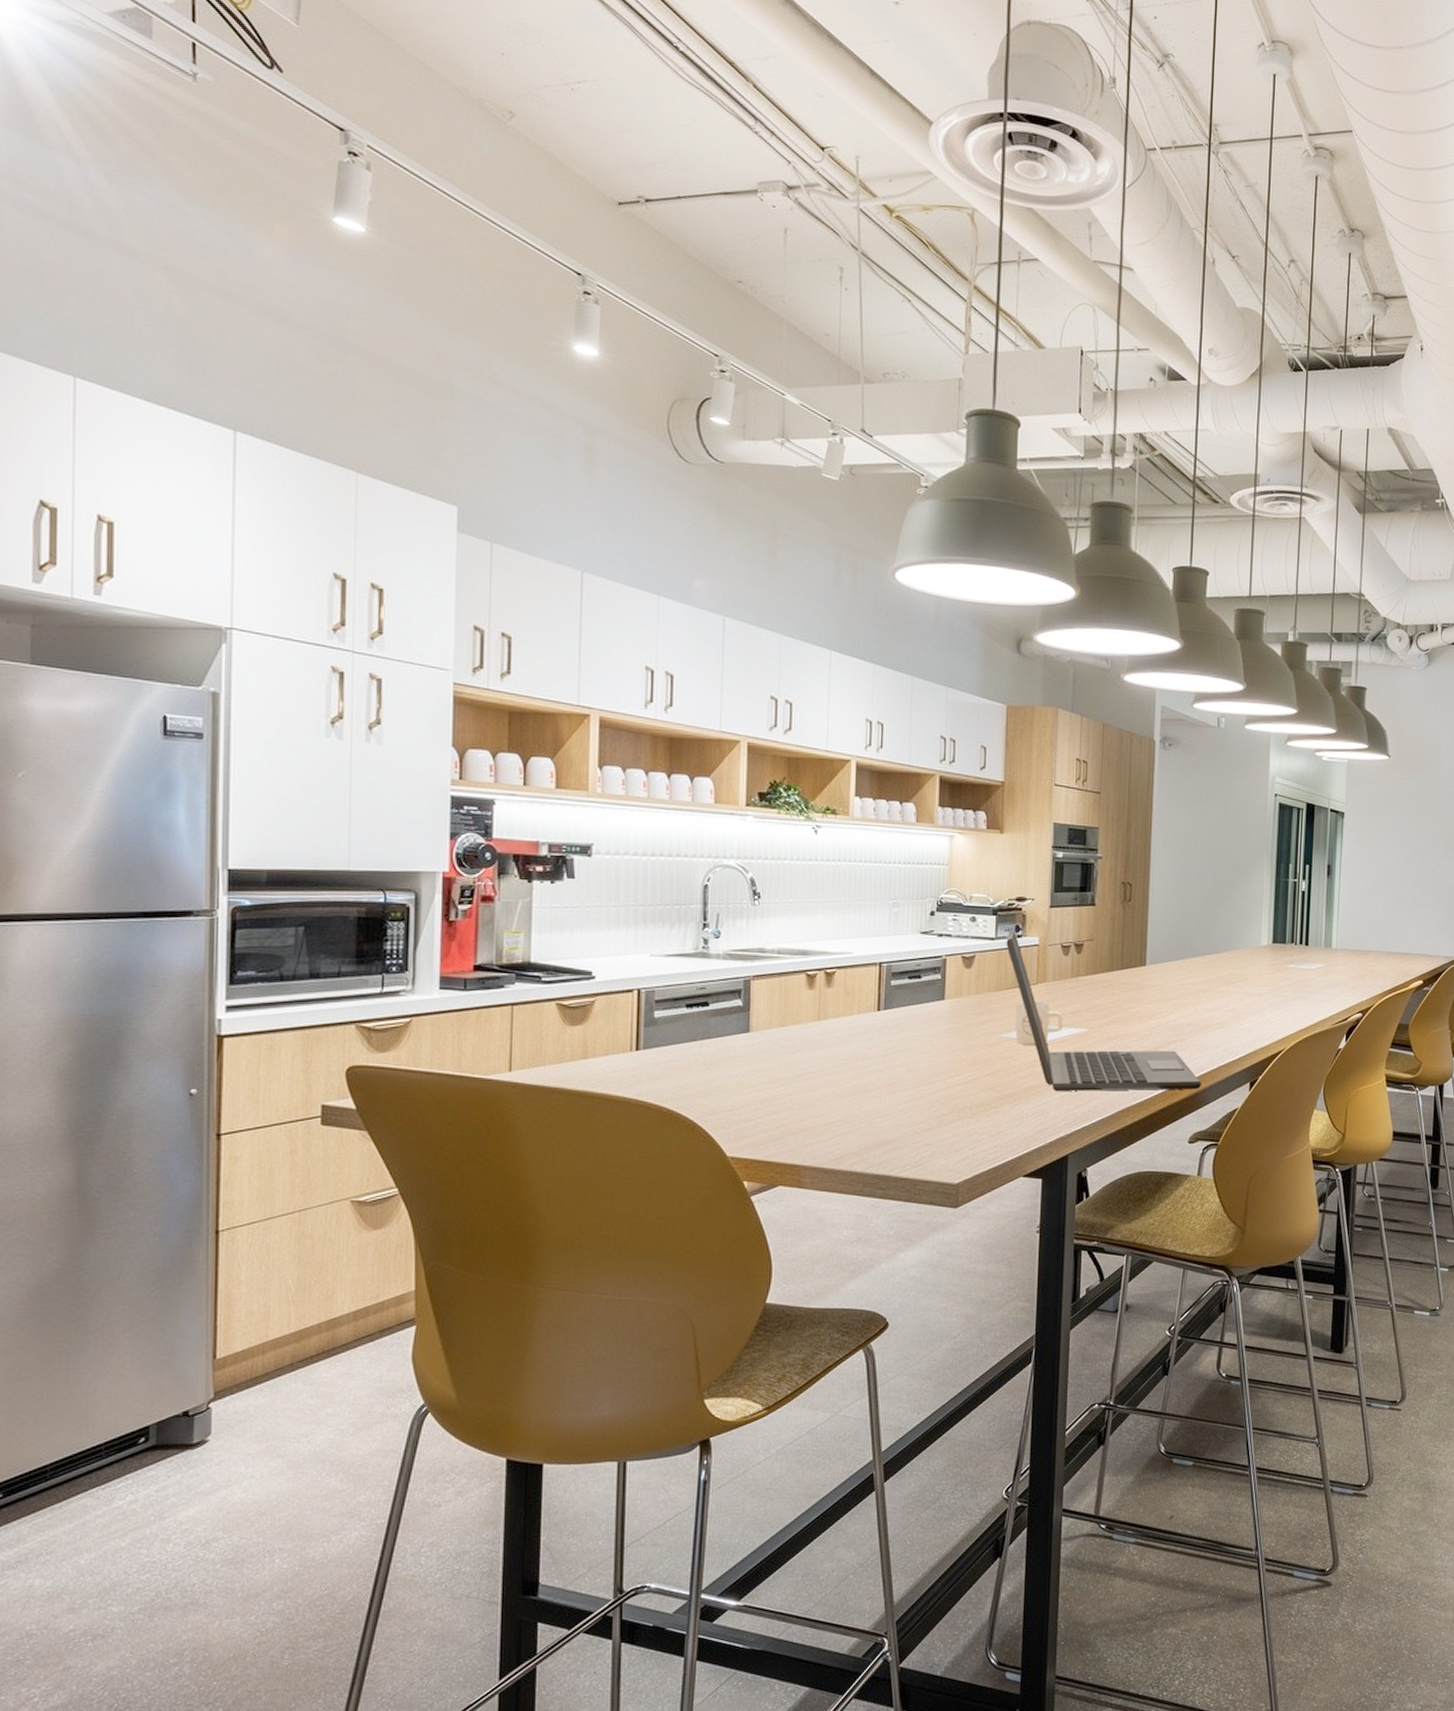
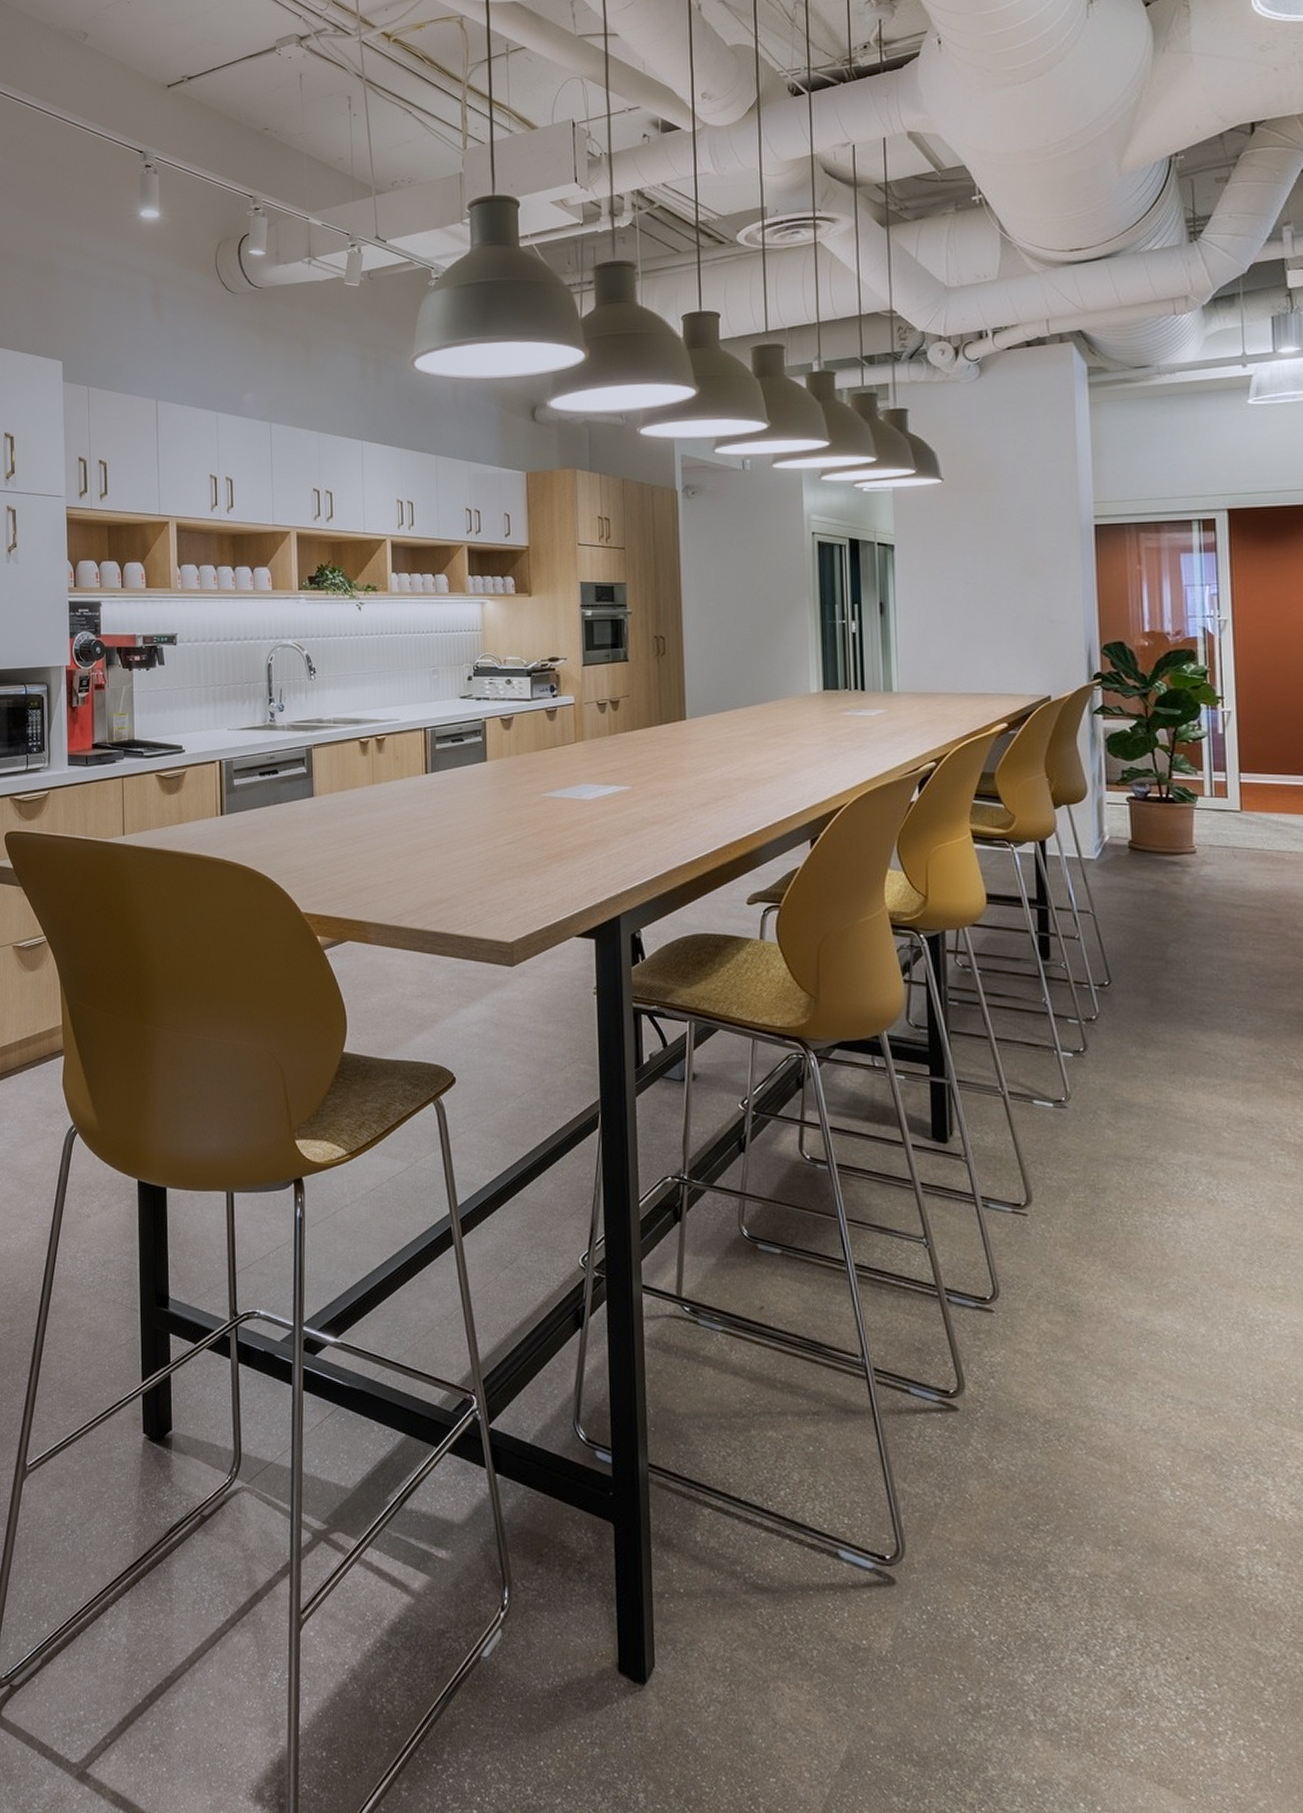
laptop: present [1006,928,1201,1091] -> none [542,689,756,850]
mug: present [1015,1000,1064,1045] -> none [557,759,605,803]

